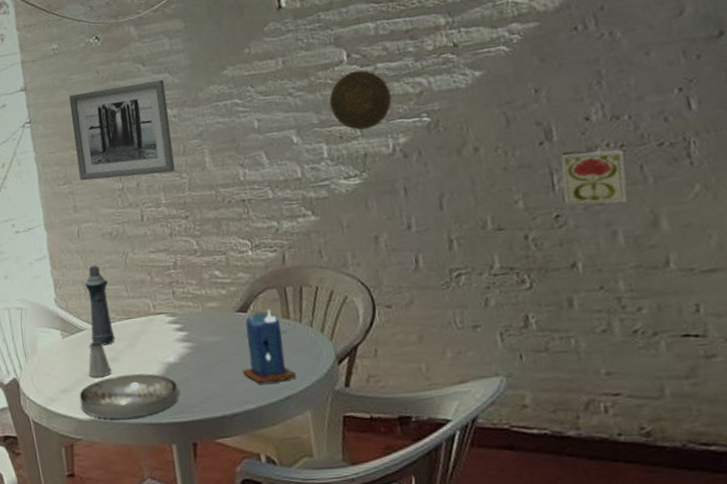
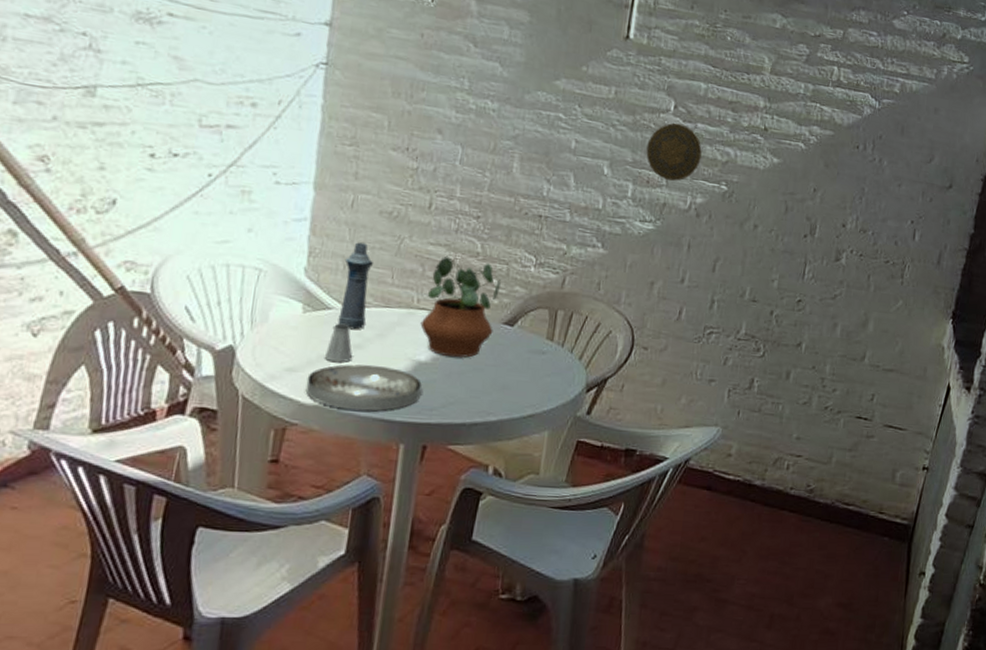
wall art: present [68,79,175,181] -> none [370,49,493,167]
potted plant: none [160,257,229,354] -> present [420,255,501,358]
candle: present [242,310,296,383] -> none [492,328,544,399]
decorative tile: present [561,149,628,205] -> none [807,248,862,303]

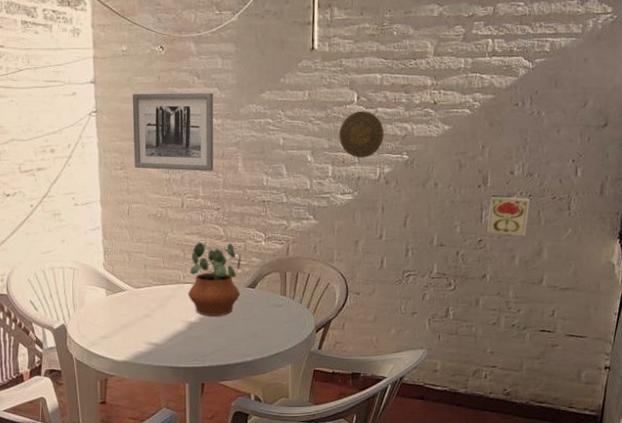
plate: present [305,364,422,411] -> none [116,328,195,362]
saltshaker: present [324,323,353,363] -> none [125,300,145,329]
bottle: present [338,242,373,330] -> none [130,240,149,304]
wall art: none [370,49,493,167] -> present [132,92,214,171]
decorative tile: none [807,248,862,303] -> present [486,195,531,237]

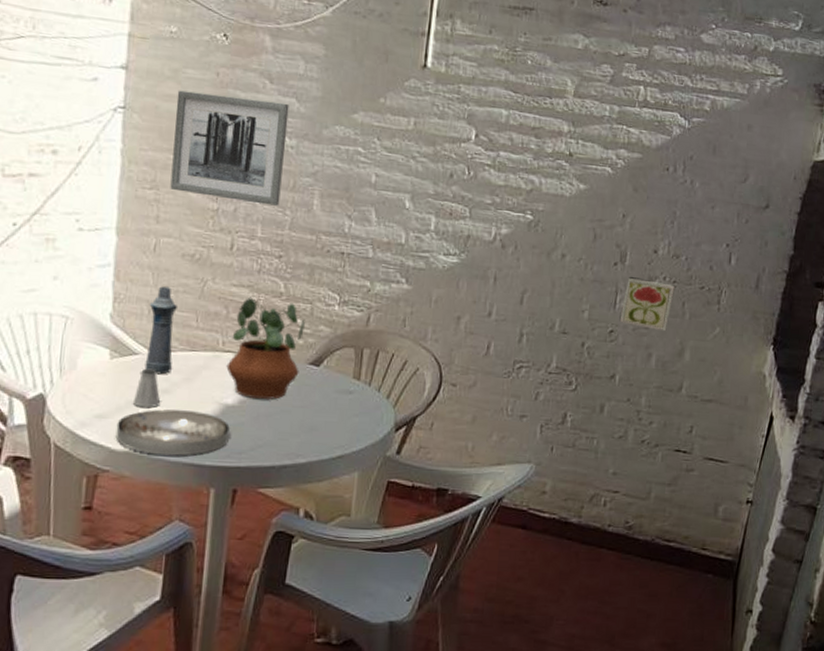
plate: none [116,328,195,362] -> present [115,409,230,456]
saltshaker: none [125,300,145,329] -> present [132,368,161,408]
bottle: none [130,240,149,304] -> present [145,286,177,375]
decorative plate: present [339,110,384,158] -> none [448,152,505,212]

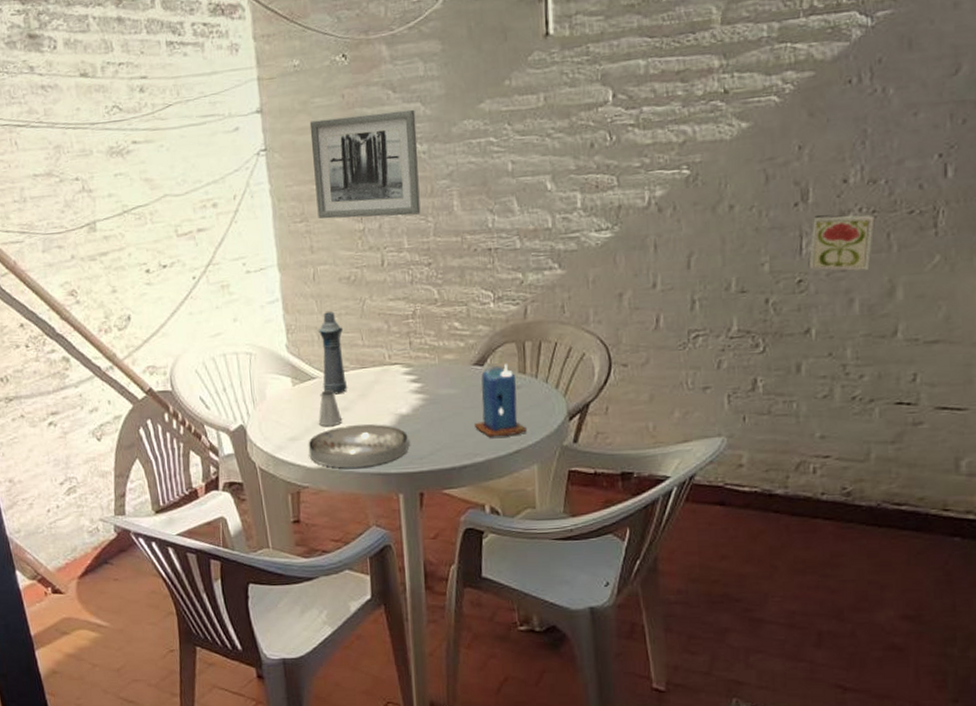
potted plant: present [226,297,305,400] -> none [395,308,465,405]
candle: none [300,368,353,440] -> present [474,364,527,437]

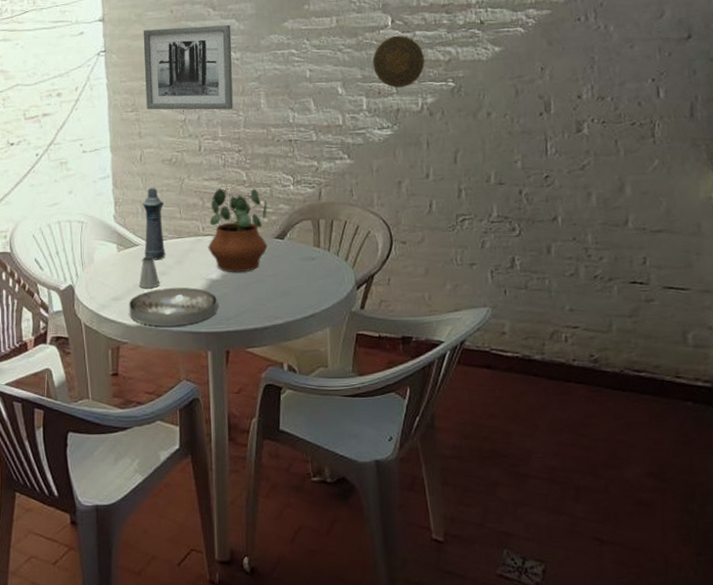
potted plant: none [395,308,465,405] -> present [208,187,268,273]
candle: present [474,364,527,437] -> none [274,238,320,302]
decorative plate: none [589,113,653,180] -> present [373,35,425,88]
decorative tile: present [808,214,876,271] -> none [553,123,606,171]

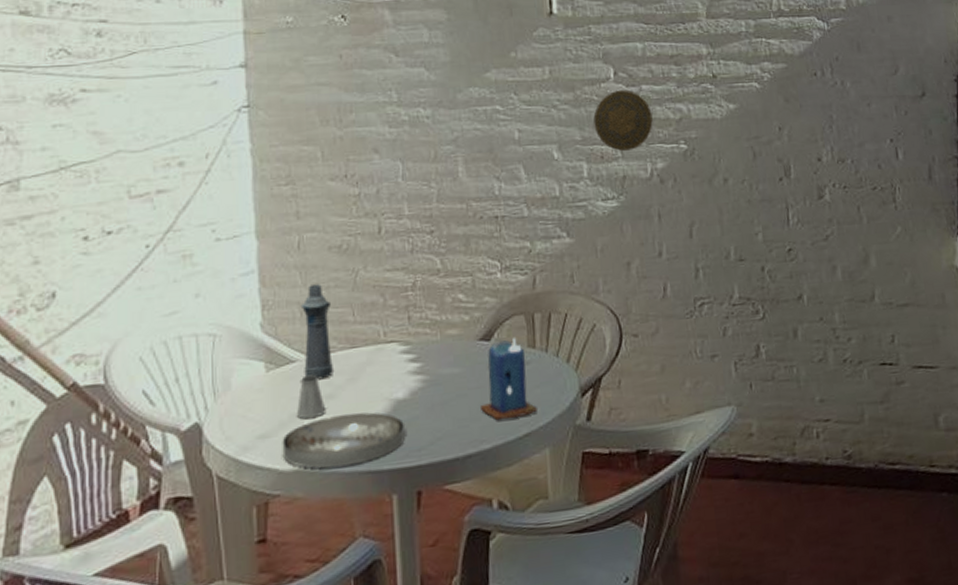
wall art: present [143,24,233,110] -> none [301,74,423,183]
potted plant: present [208,187,268,273] -> none [391,278,470,388]
candle: none [274,238,320,302] -> present [479,338,537,420]

